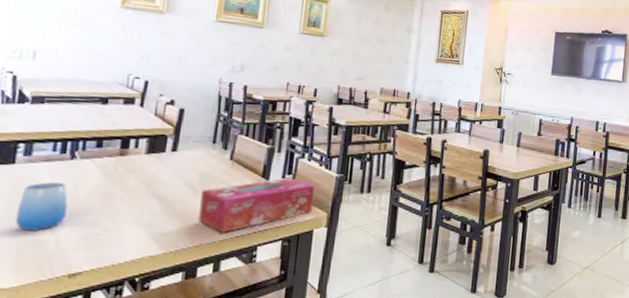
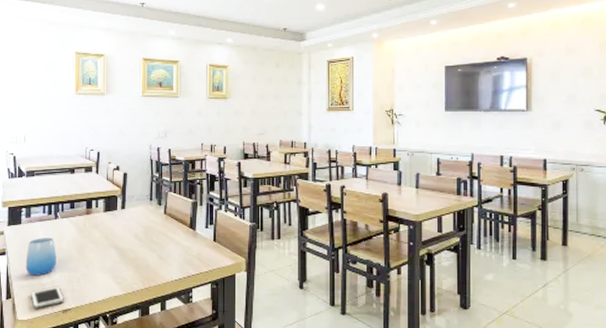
cell phone: none [19,244,73,274] -> present [31,286,64,309]
tissue box: present [198,177,315,233] -> none [146,227,233,277]

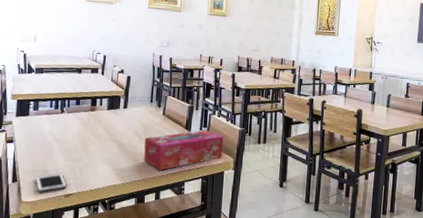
cup: present [25,238,56,276] -> none [31,129,61,163]
tissue box: none [146,227,233,277] -> present [144,130,224,170]

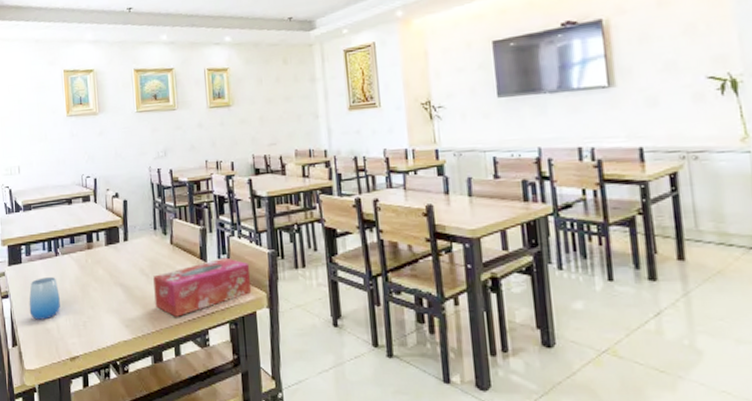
cup: none [31,129,61,163] -> present [29,277,60,320]
cell phone: present [36,173,67,193] -> none [37,331,71,357]

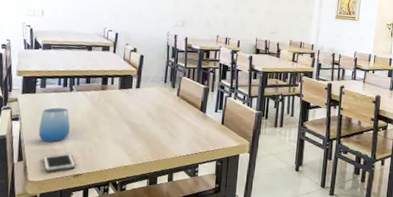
cell phone: none [37,331,71,357] -> present [43,152,76,172]
tissue box: present [153,257,252,317] -> none [157,112,240,152]

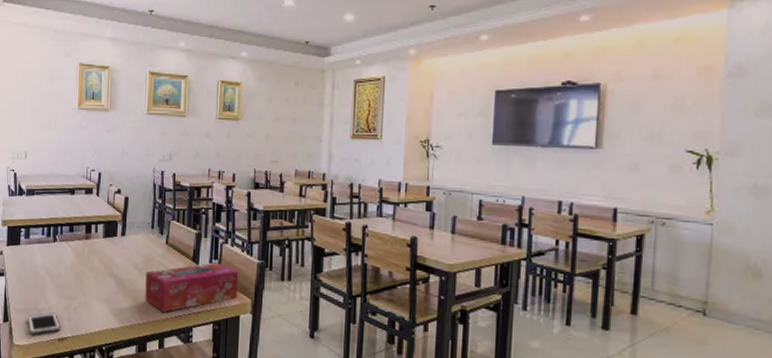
cup: present [38,107,70,142] -> none [23,260,54,301]
tissue box: none [157,112,240,152] -> present [145,262,239,312]

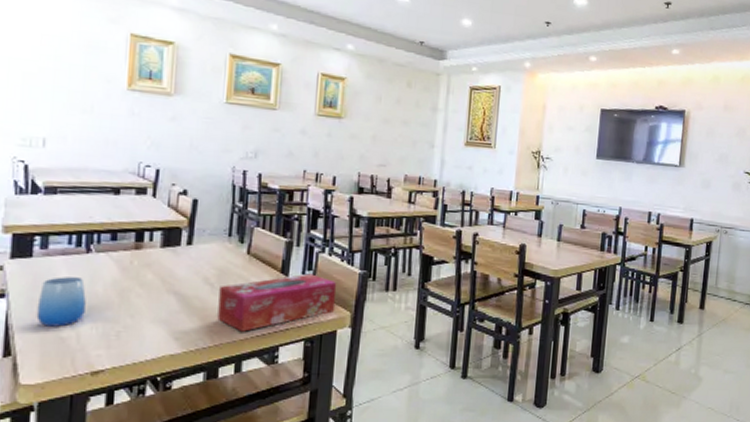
cup: none [23,260,54,301] -> present [36,277,86,327]
cell phone: present [28,312,61,335] -> none [43,340,95,370]

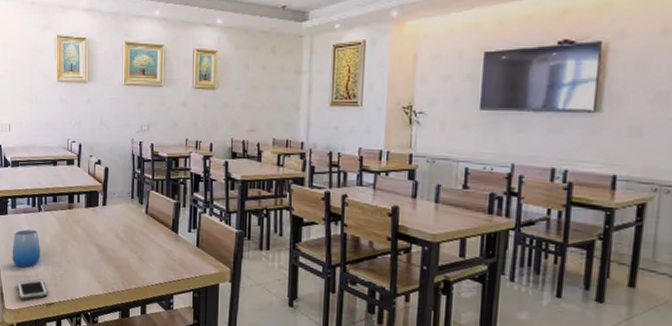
cell phone: none [43,340,95,370] -> present [17,279,48,300]
tissue box: present [217,273,337,332] -> none [127,231,218,280]

